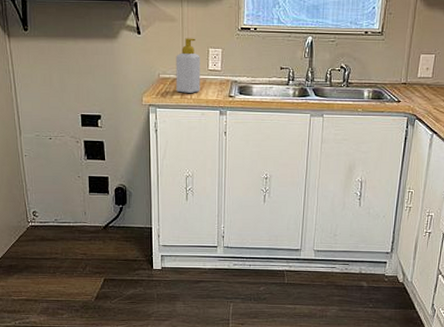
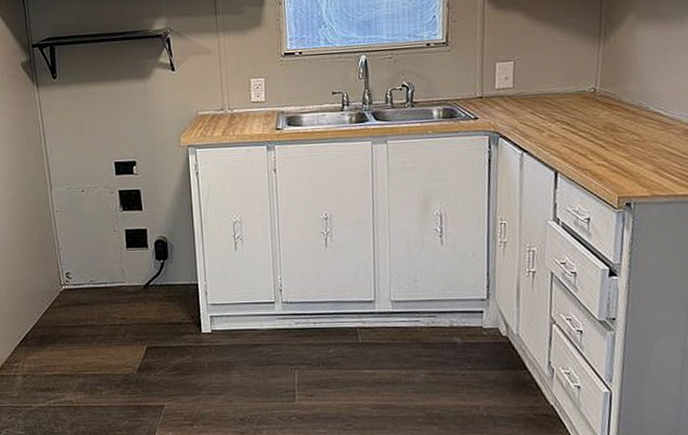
soap bottle: present [176,38,200,93] -> none [214,69,244,130]

